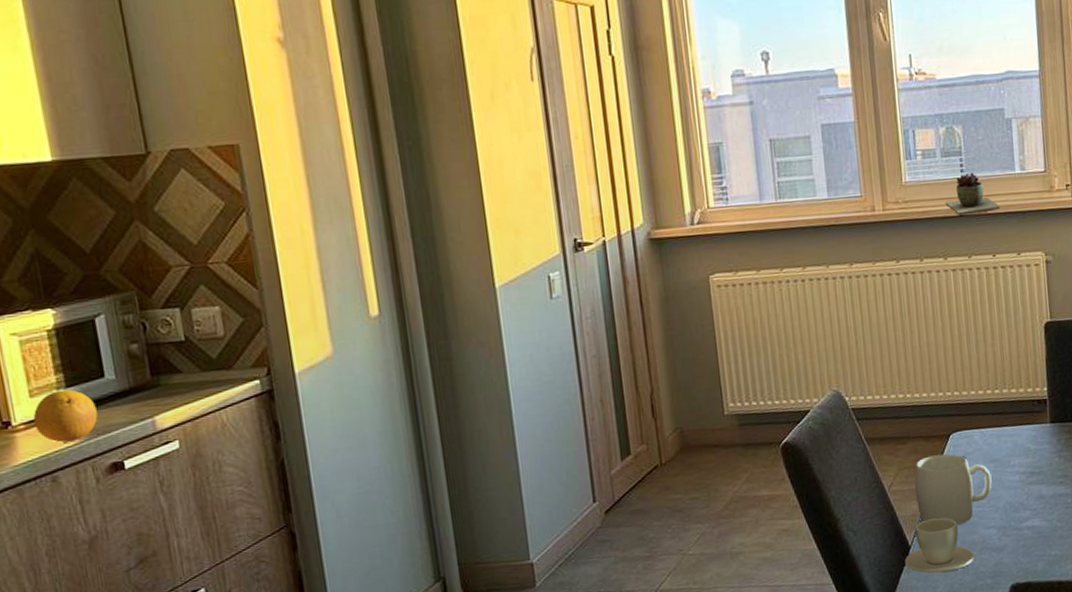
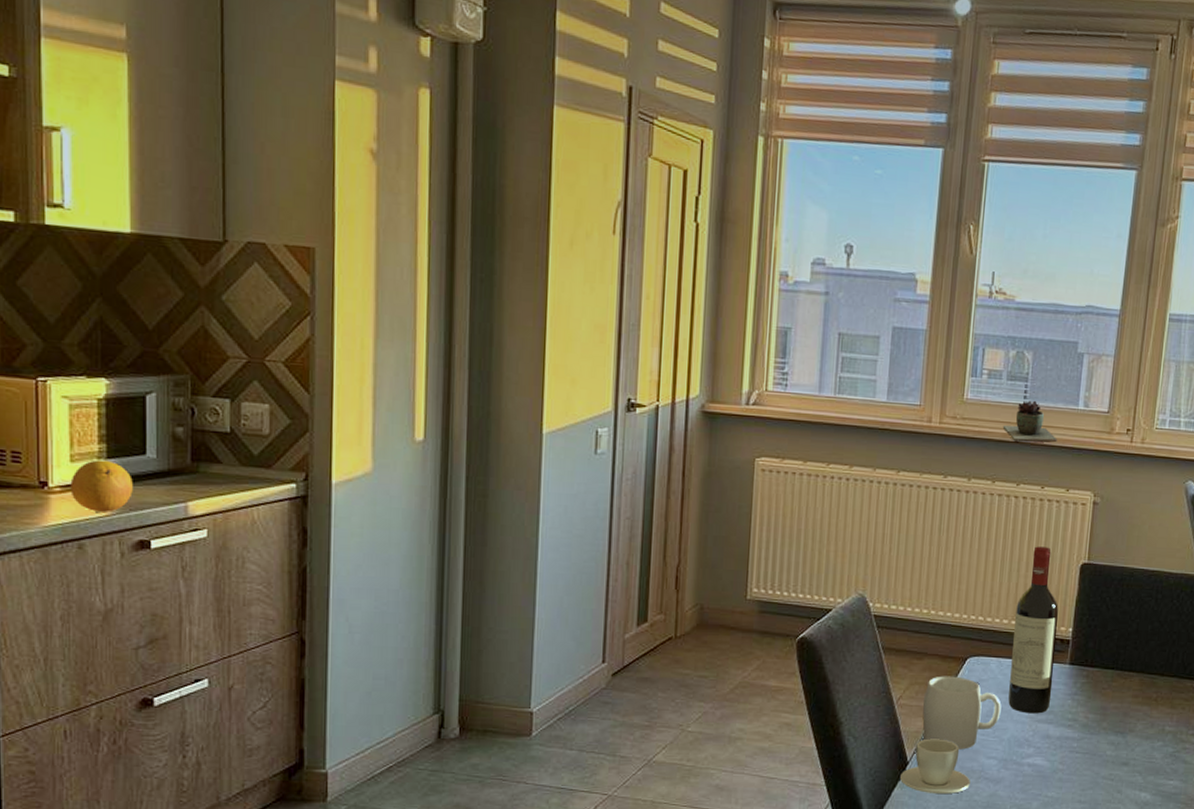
wine bottle: none [989,312,1038,479] -> present [1008,546,1059,714]

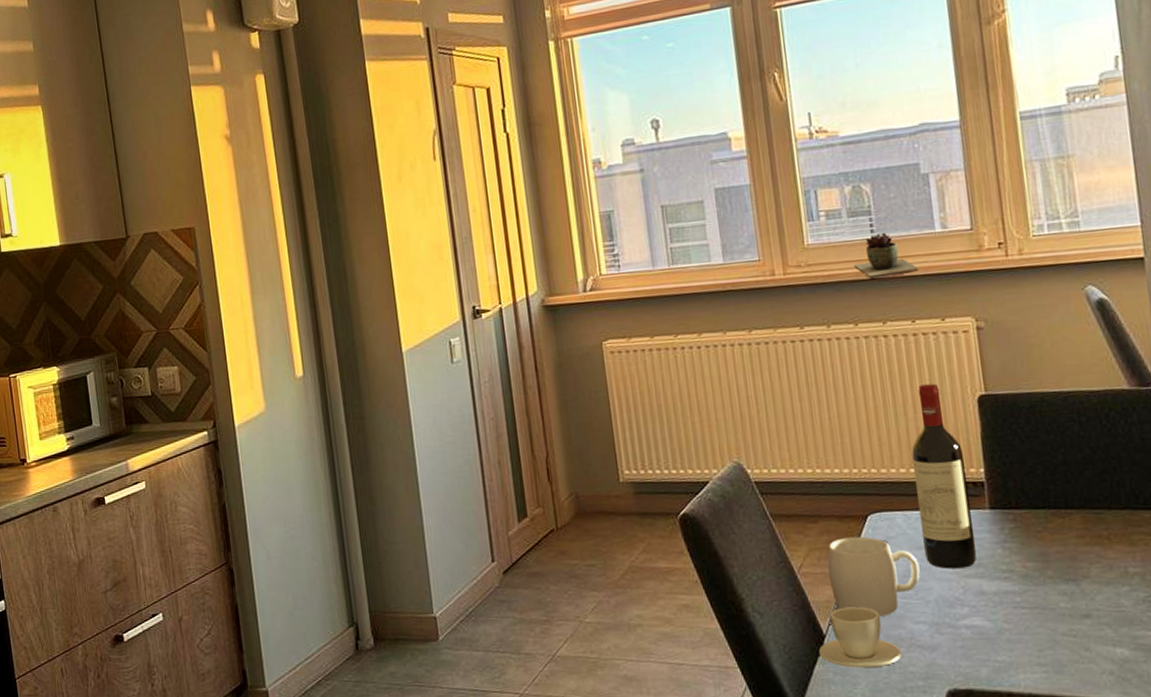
fruit: present [70,460,133,512] -> none [41,434,87,479]

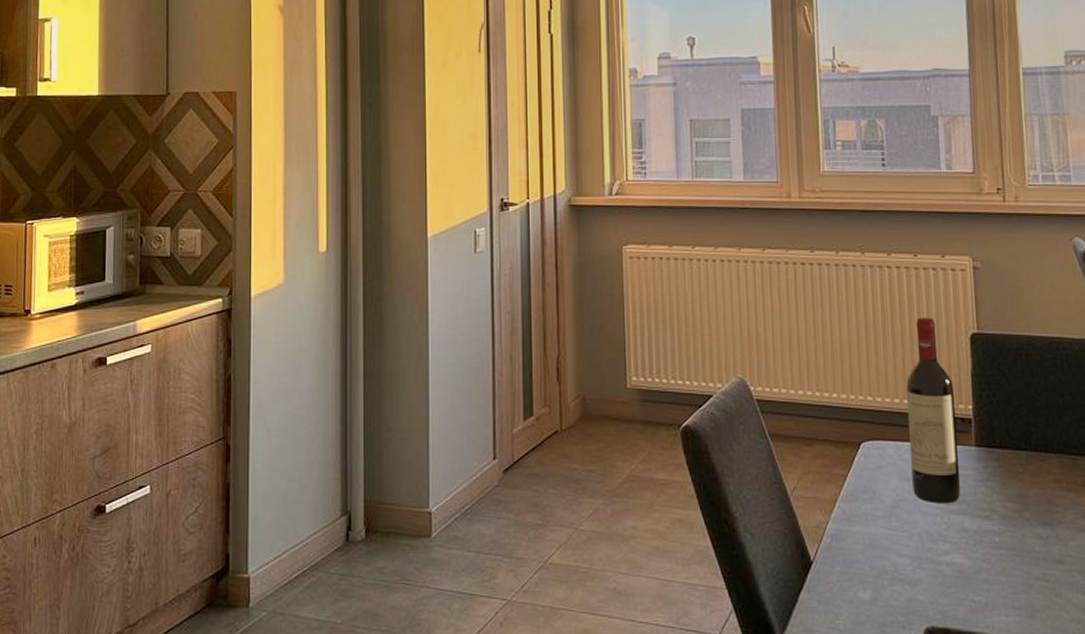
teacup: present [818,606,901,669] -> none [804,534,884,599]
mug: present [827,536,920,617] -> none [820,463,907,547]
succulent plant: present [853,232,919,279] -> none [864,167,924,210]

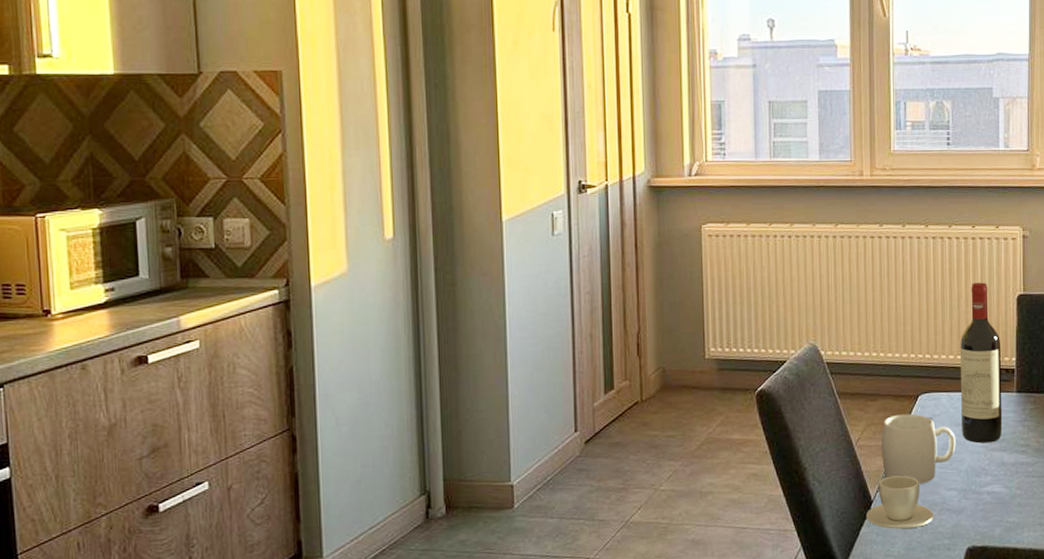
teacup: none [804,534,884,599] -> present [865,475,934,530]
mug: none [820,463,907,547] -> present [881,414,956,484]

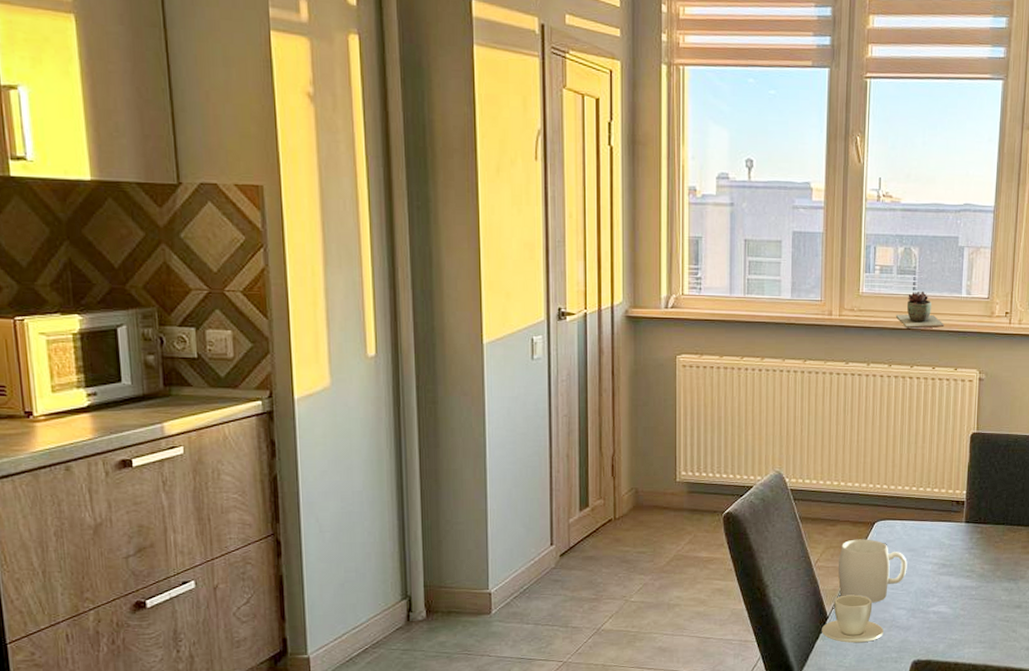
succulent plant: none [930,146,983,186] -> present [895,291,945,329]
wine bottle: present [960,282,1003,444] -> none [913,420,954,568]

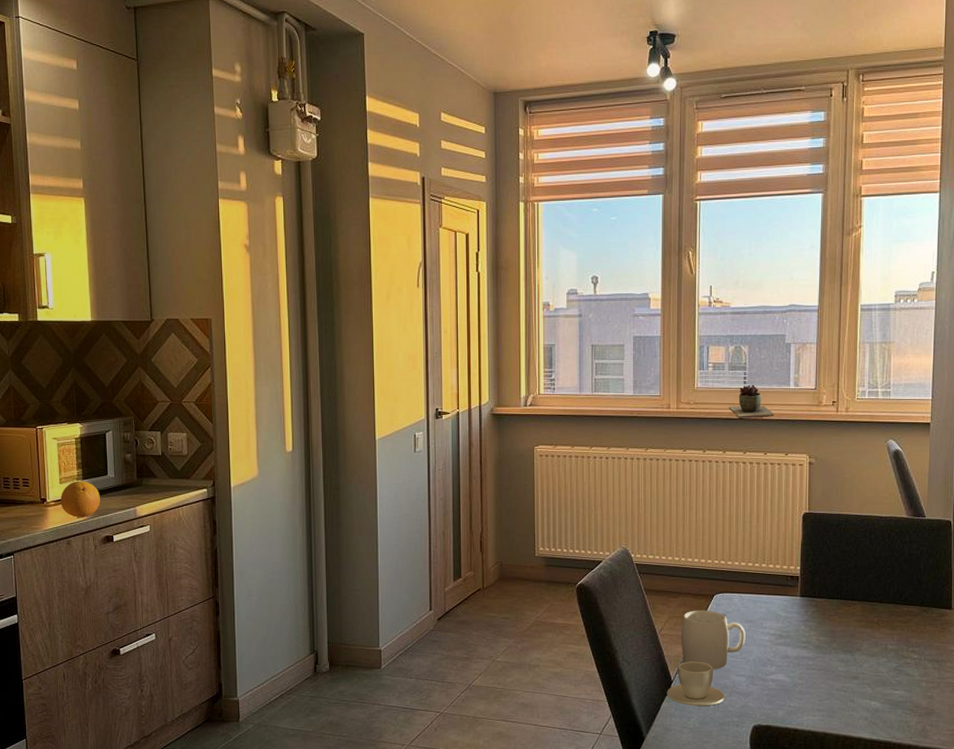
fruit: none [53,389,112,436] -> present [60,481,100,517]

